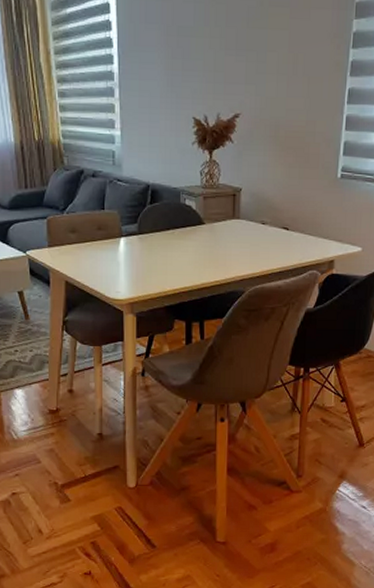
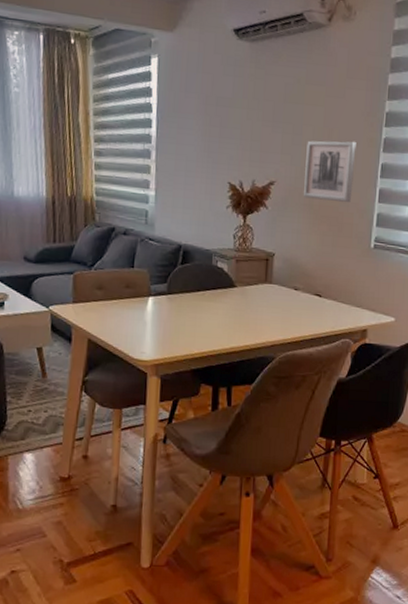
wall art: none [269,66,323,133] -> present [304,140,357,203]

